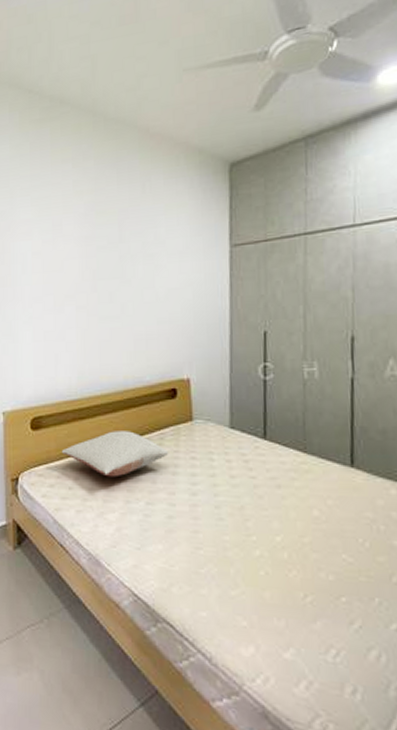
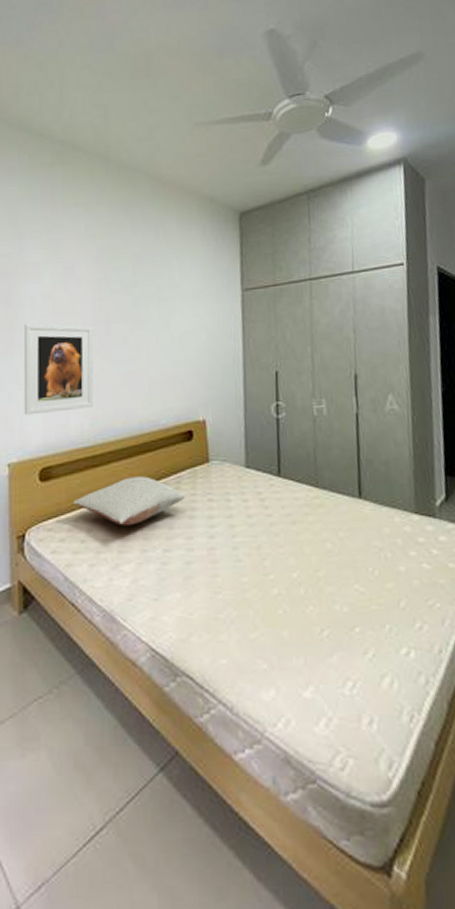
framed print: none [16,279,81,368] -> present [23,323,94,416]

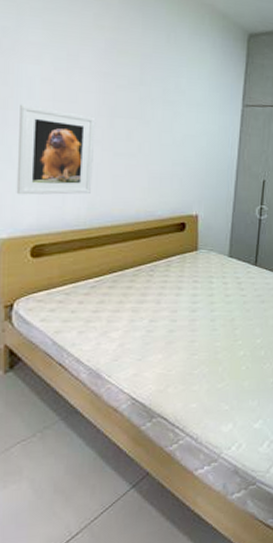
pillow: present [72,476,186,526] -> none [65,259,174,300]

